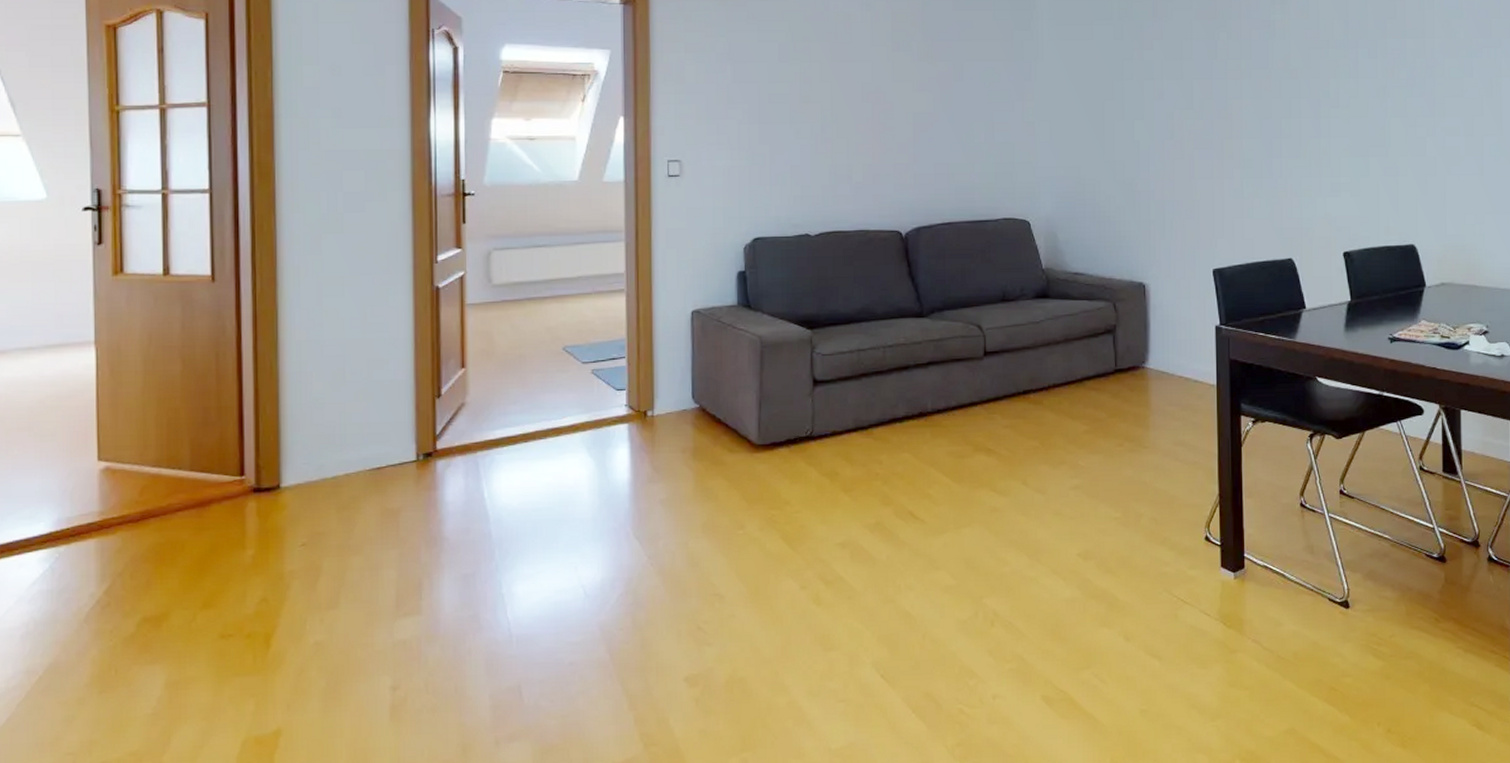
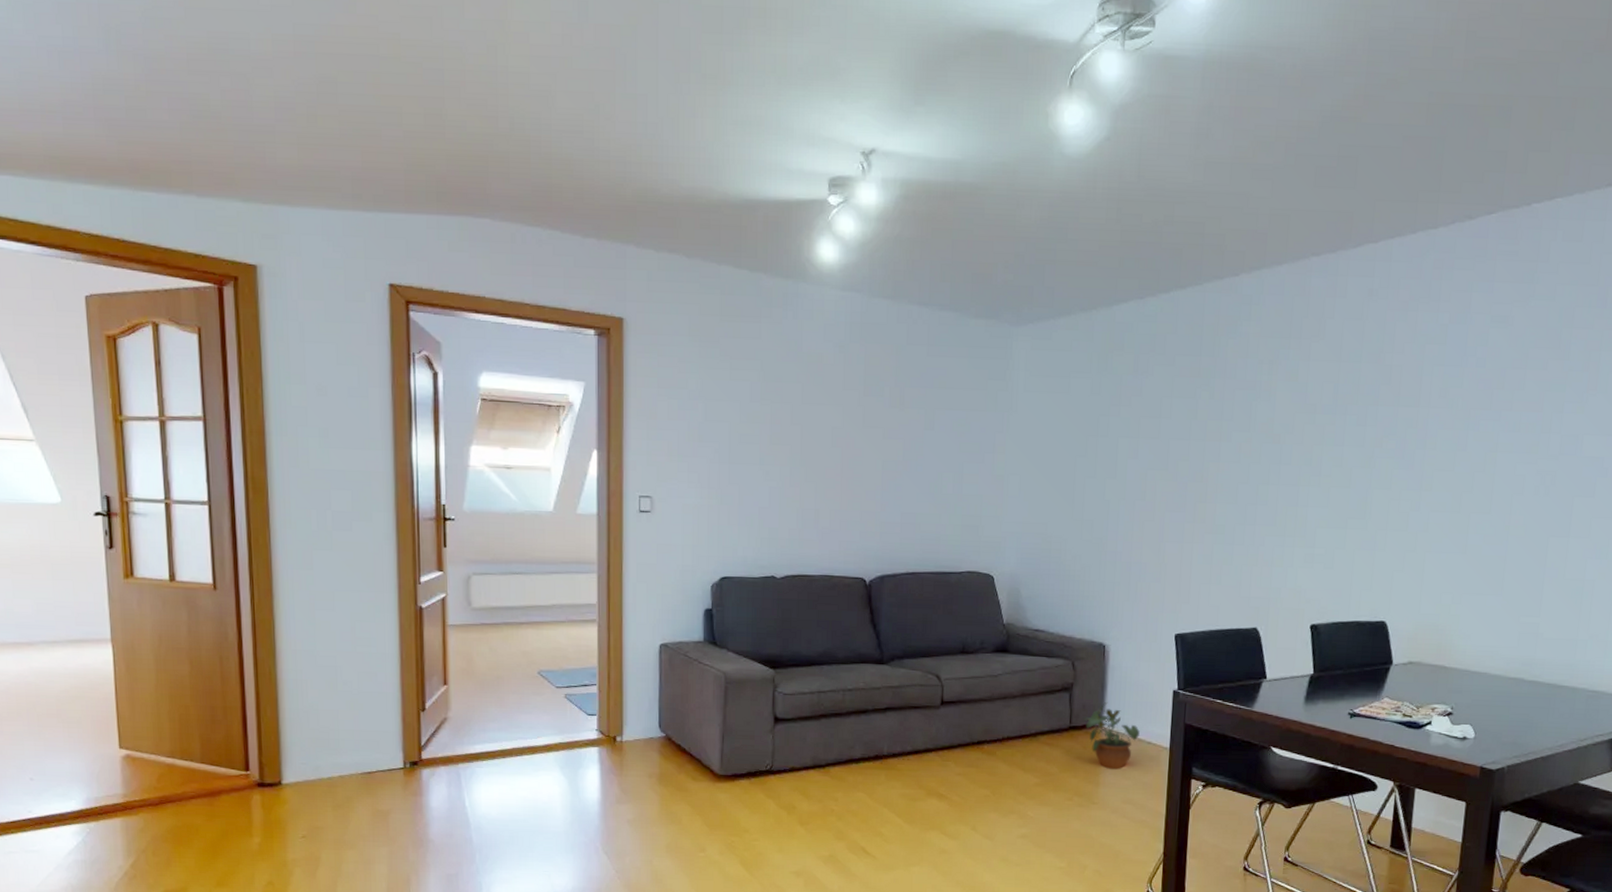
potted plant: none [1129,342,1186,411] -> present [1083,702,1140,770]

